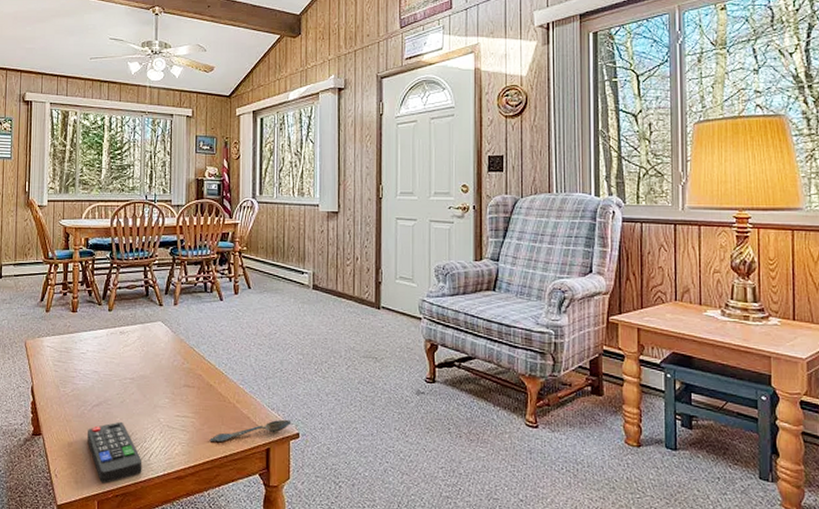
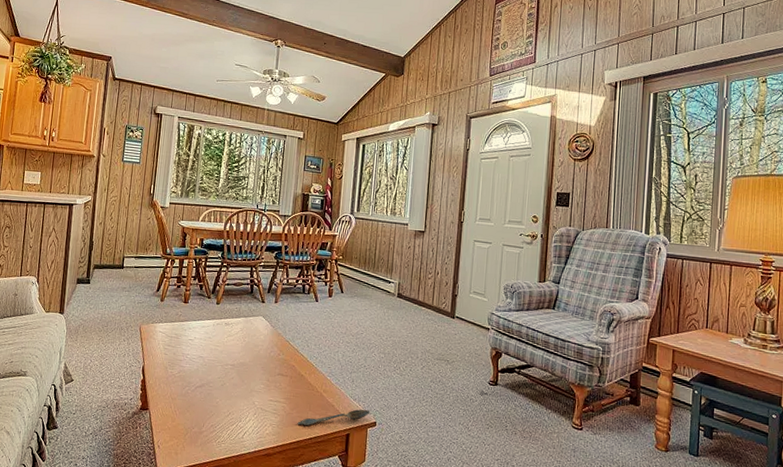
remote control: present [88,421,142,484] -> none [189,402,237,456]

